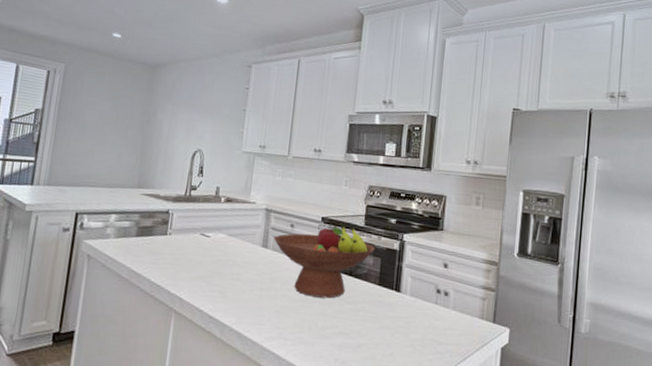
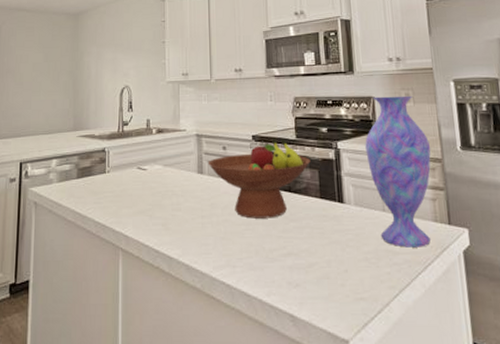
vase: none [429,196,491,341] -> present [365,95,431,248]

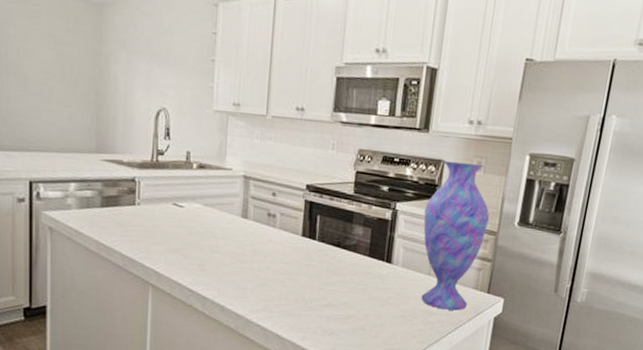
fruit bowl: present [207,137,311,219] -> none [253,190,365,271]

